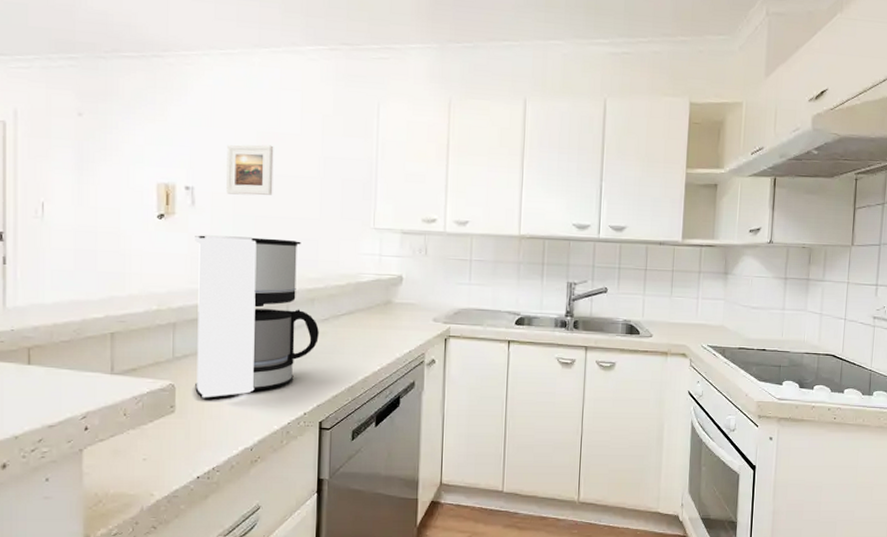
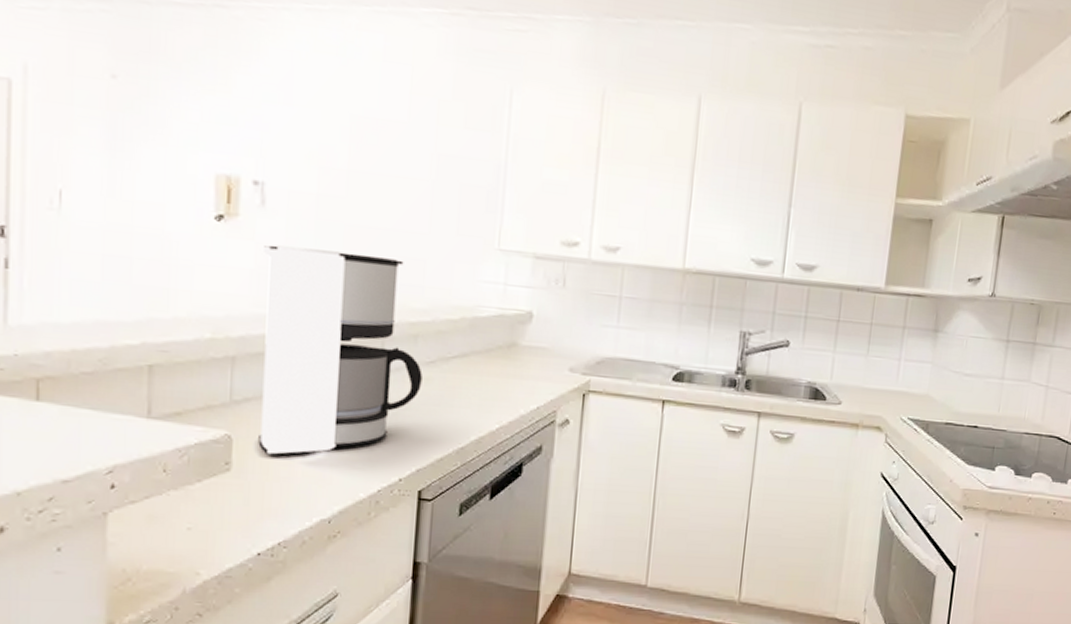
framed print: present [226,144,274,196] -> none [307,129,373,199]

